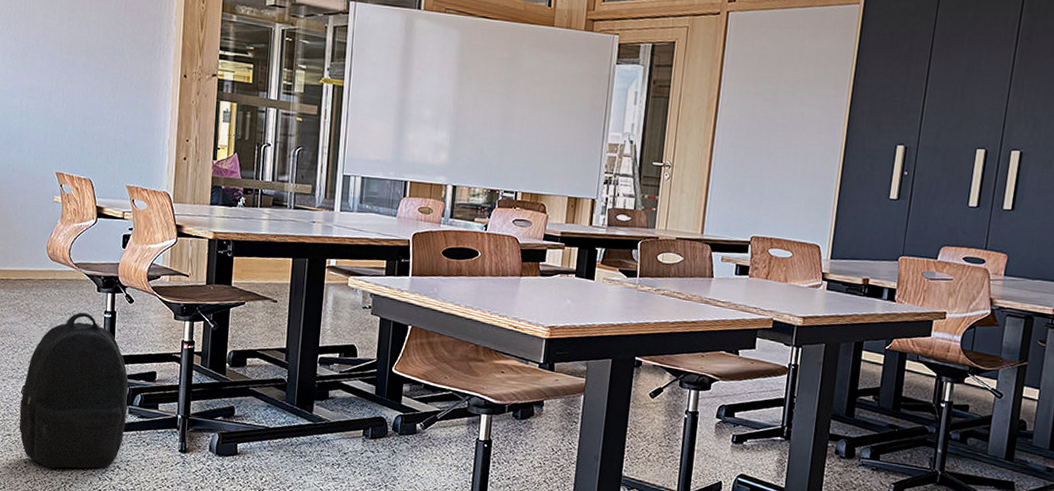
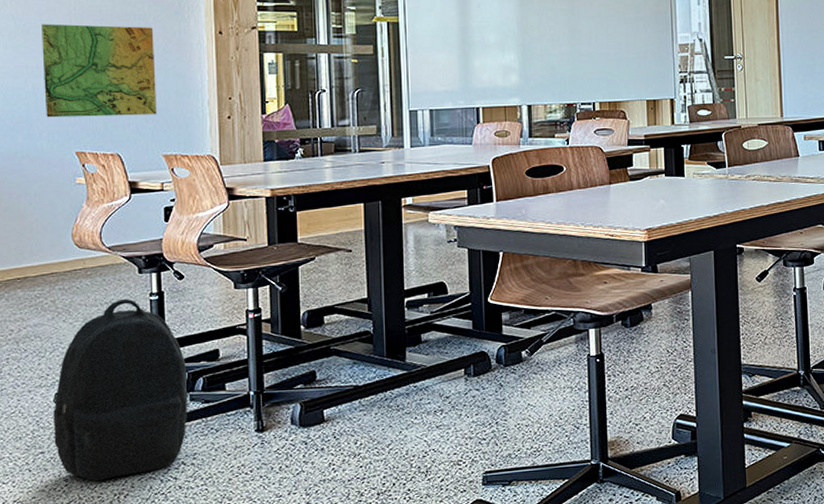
map: none [35,49,129,147] -> present [41,24,157,118]

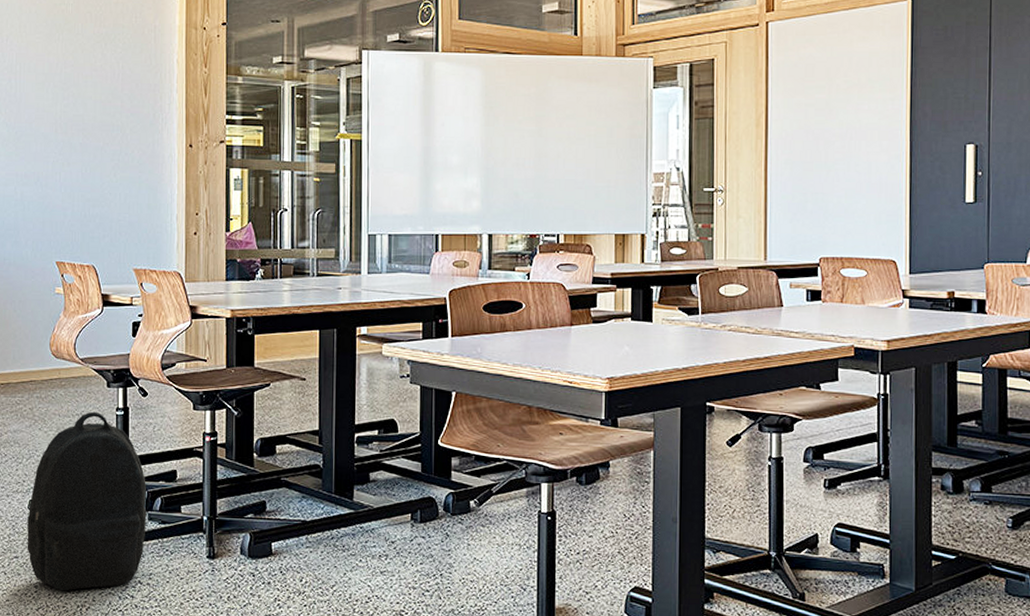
map: present [41,24,157,118] -> none [30,132,130,228]

